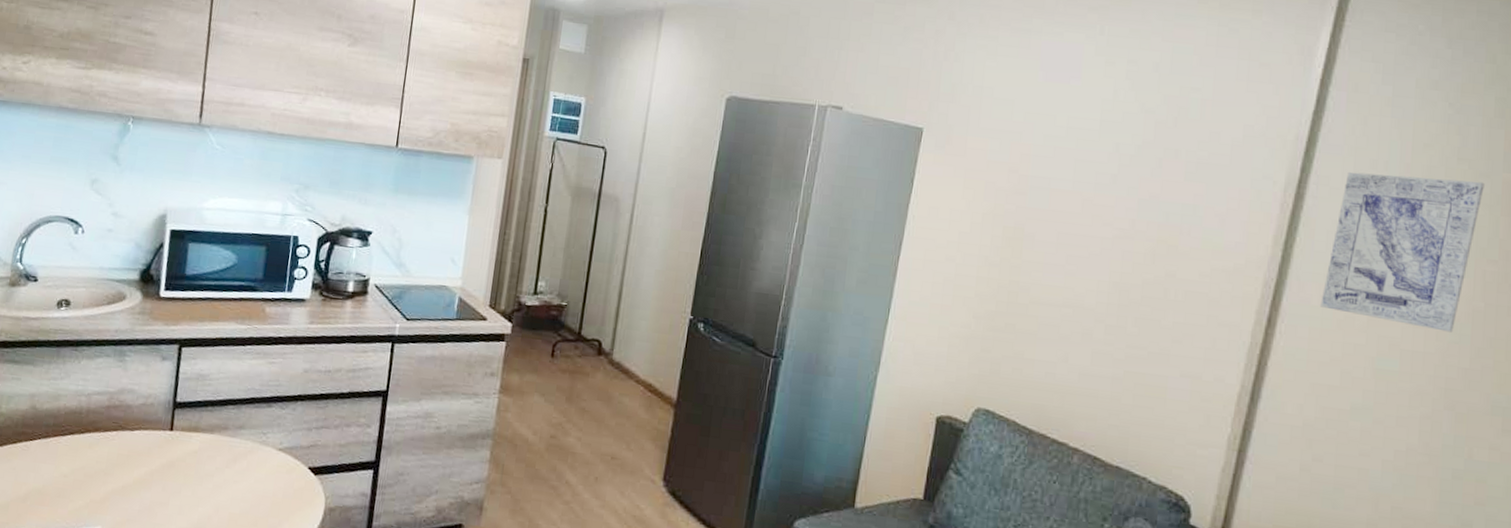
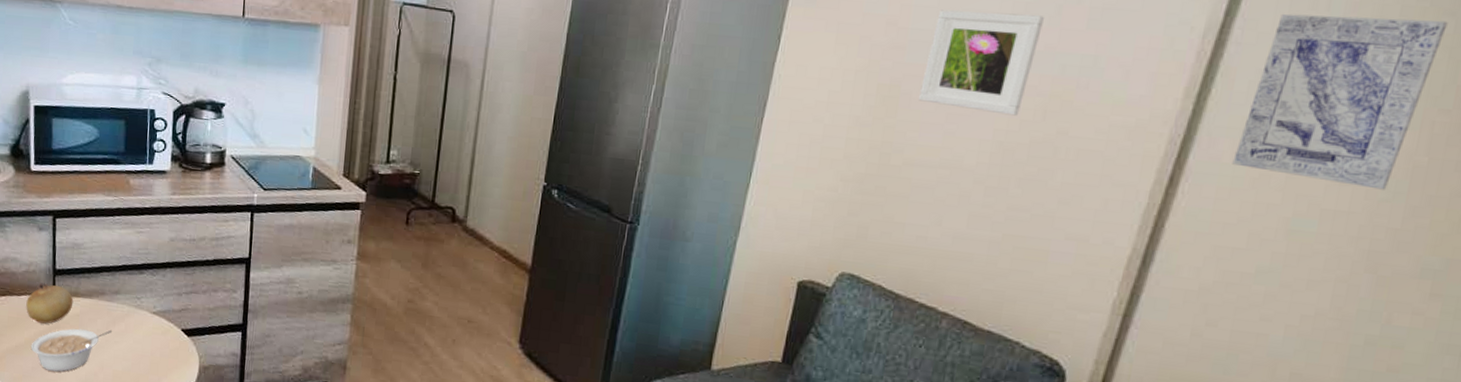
fruit: none [138,416,193,462] -> present [26,282,74,324]
legume: none [139,467,232,515] -> present [30,328,112,372]
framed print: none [1040,160,1147,259] -> present [918,10,1044,116]

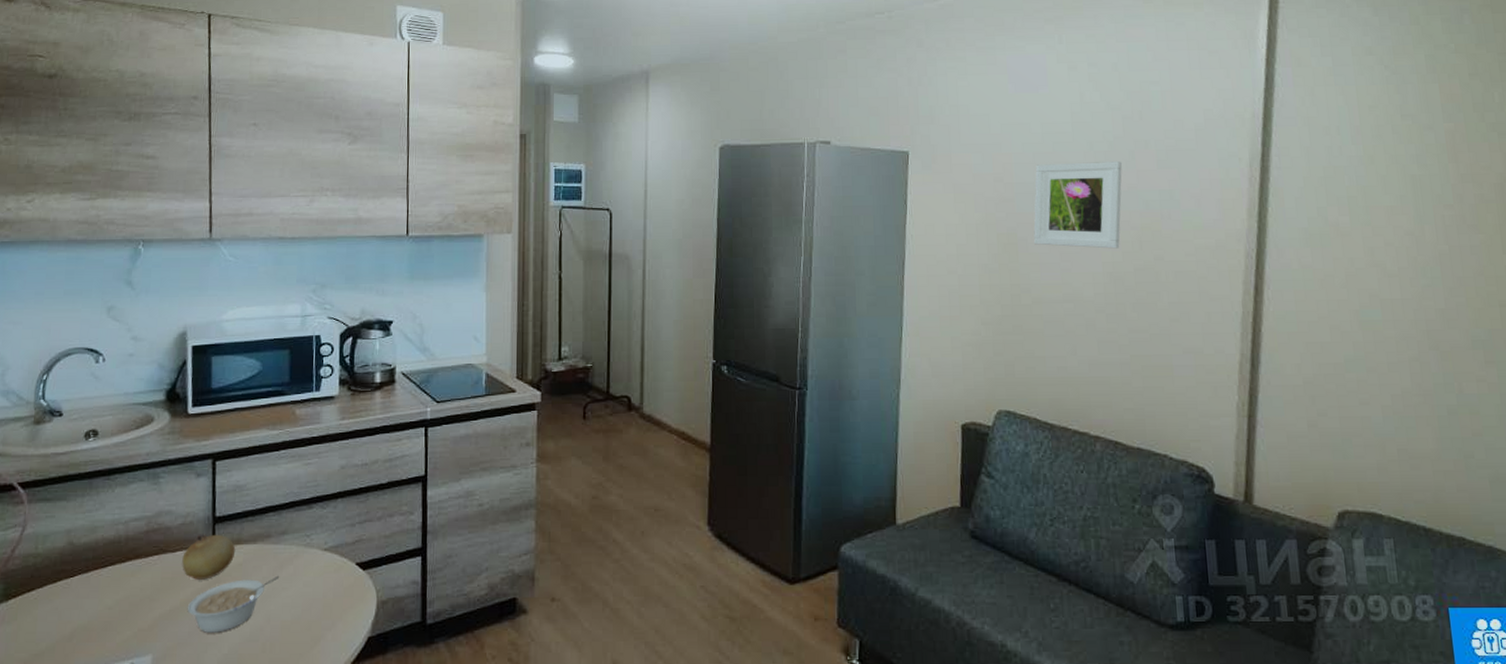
wall art: present [1232,13,1448,190] -> none [1300,134,1430,277]

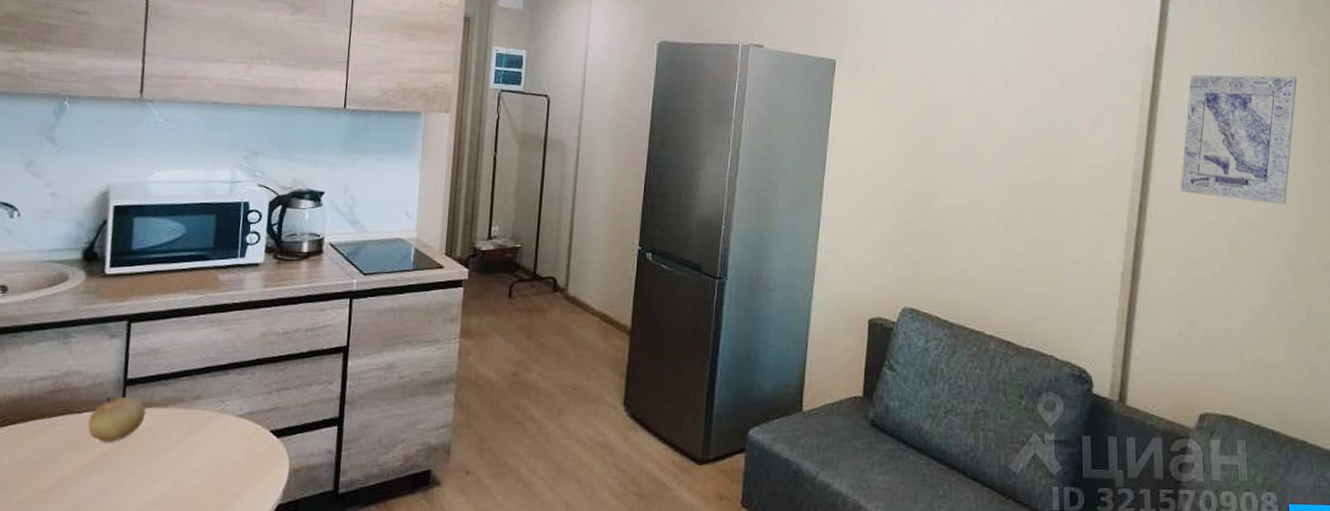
legume: present [187,575,279,633] -> none [90,440,190,496]
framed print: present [1033,161,1122,249] -> none [945,80,1029,163]
wall art: none [1300,134,1430,277] -> present [1180,74,1297,205]

